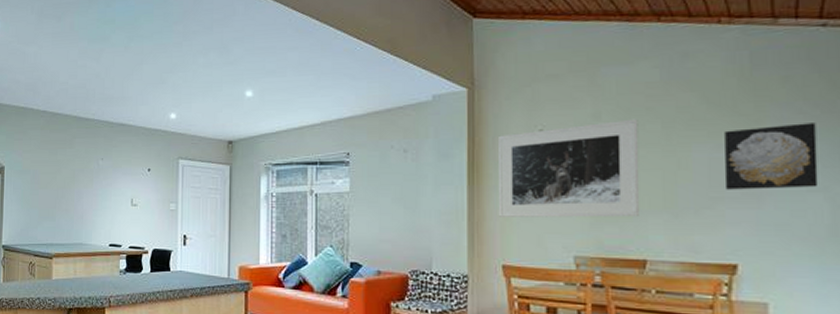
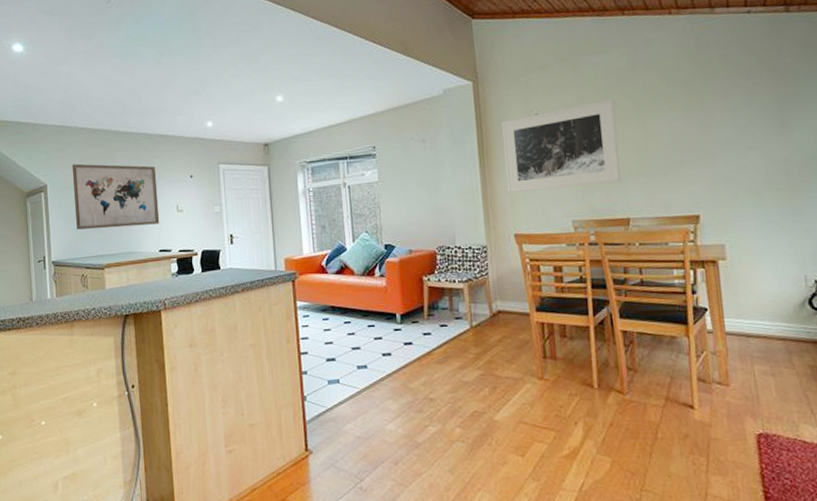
wall art: none [29,147,114,217] -> present [71,163,160,230]
wall art: present [724,123,819,190] -> none [681,93,755,154]

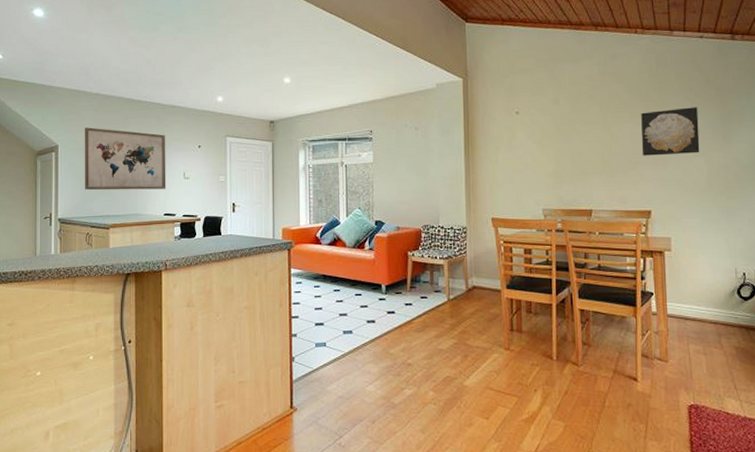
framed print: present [502,99,621,193] -> none [487,103,586,180]
wall art: none [681,93,755,154] -> present [641,107,700,156]

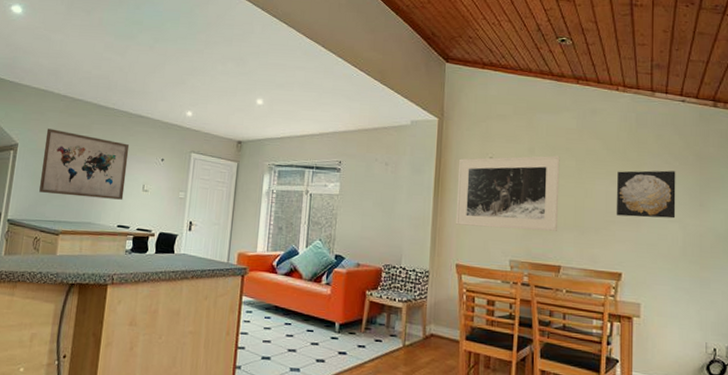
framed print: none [487,103,586,180] -> present [455,155,560,231]

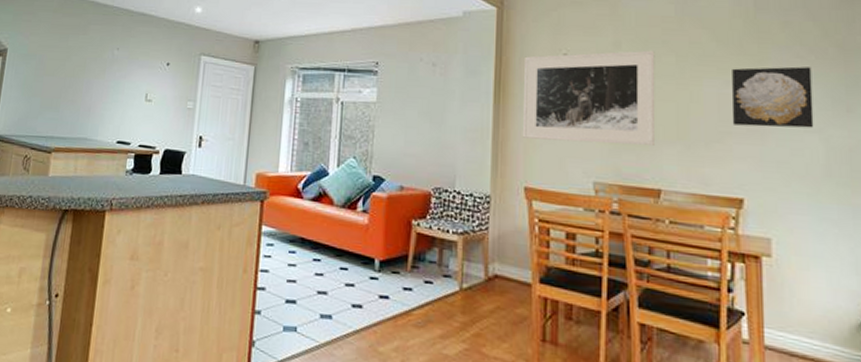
wall art: present [39,128,130,200] -> none [30,31,131,112]

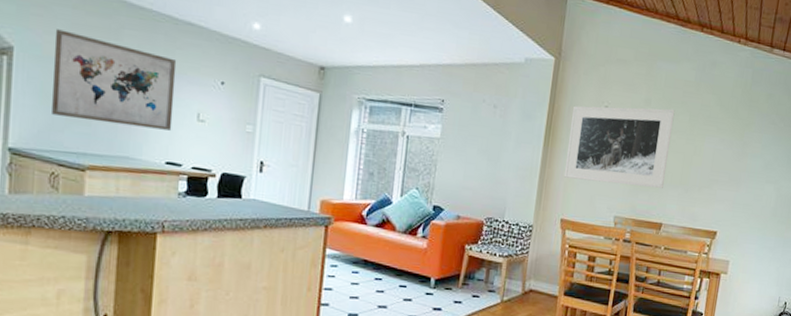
wall art: none [30,31,131,112] -> present [52,29,177,131]
wall art: present [731,66,814,128] -> none [720,129,780,180]

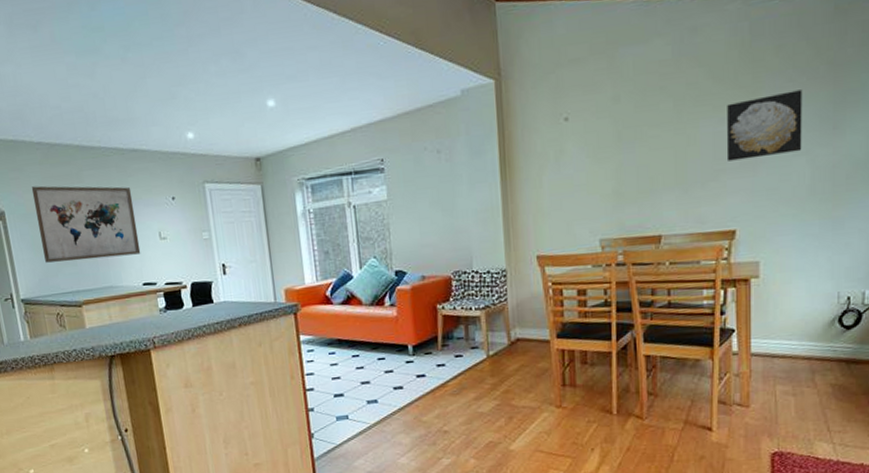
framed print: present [563,105,675,188] -> none [527,99,655,209]
wall art: none [720,129,780,180] -> present [726,90,802,161]

